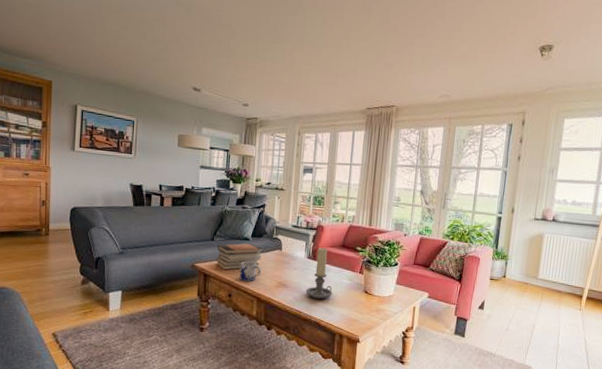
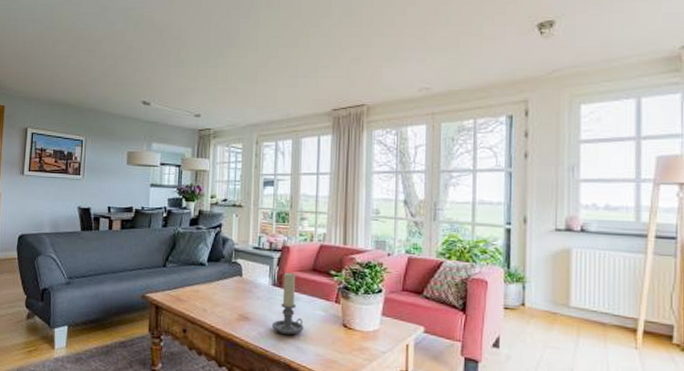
book stack: present [217,243,263,271] -> none [169,269,221,301]
mug: present [239,261,262,282] -> none [195,290,220,315]

